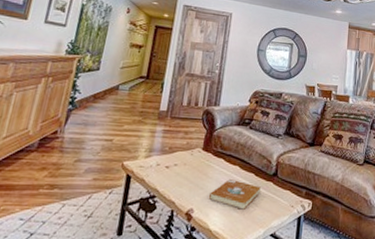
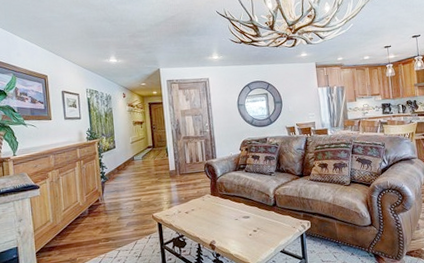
book: present [209,179,261,210] -> none [225,214,265,236]

